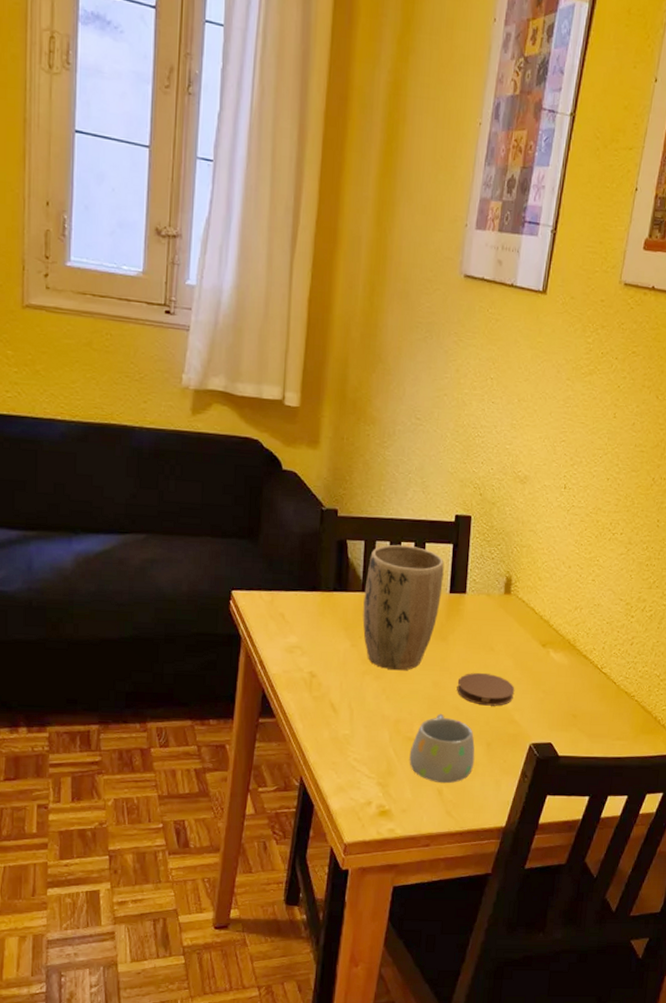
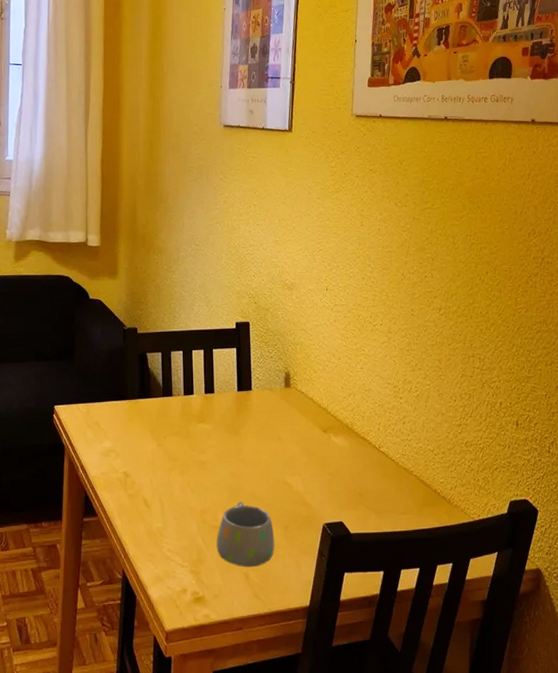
plant pot: present [362,544,444,671] -> none [165,352,231,465]
coaster: present [457,672,515,706] -> none [252,460,304,491]

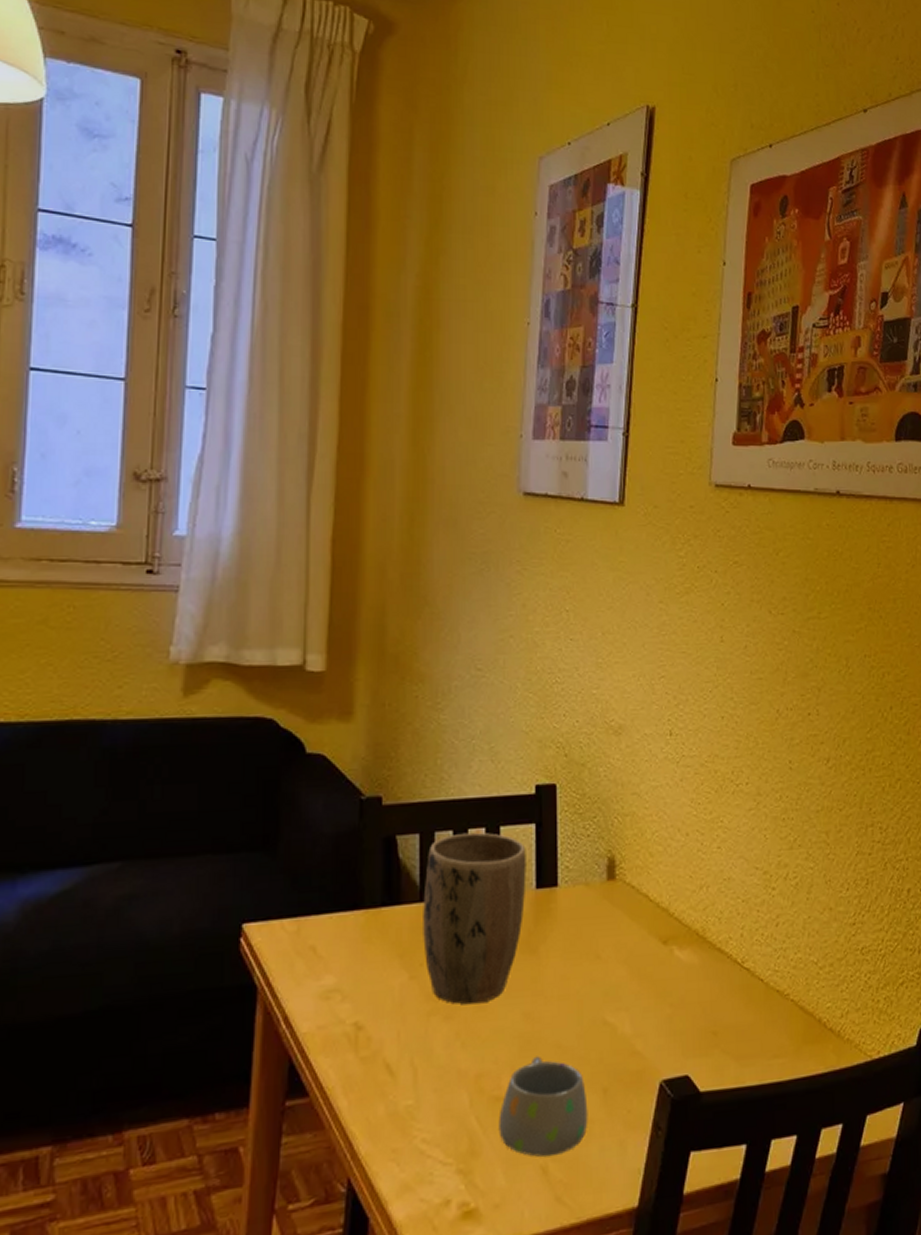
plant pot: none [165,352,231,465] -> present [423,832,526,1005]

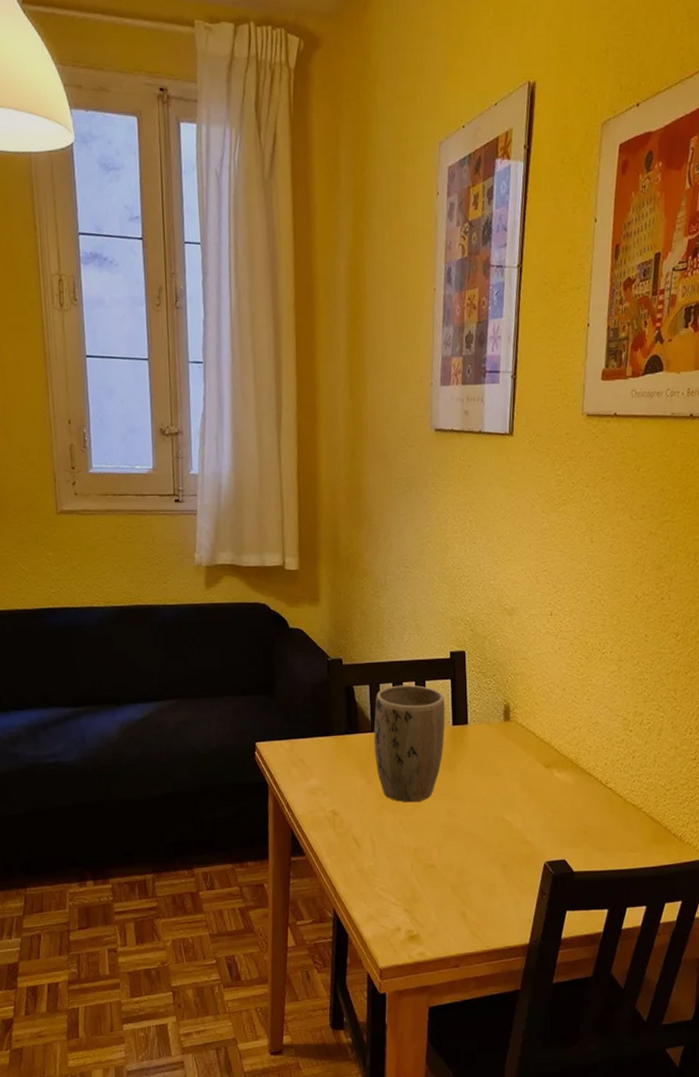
mug: present [498,1056,588,1158] -> none [431,839,493,906]

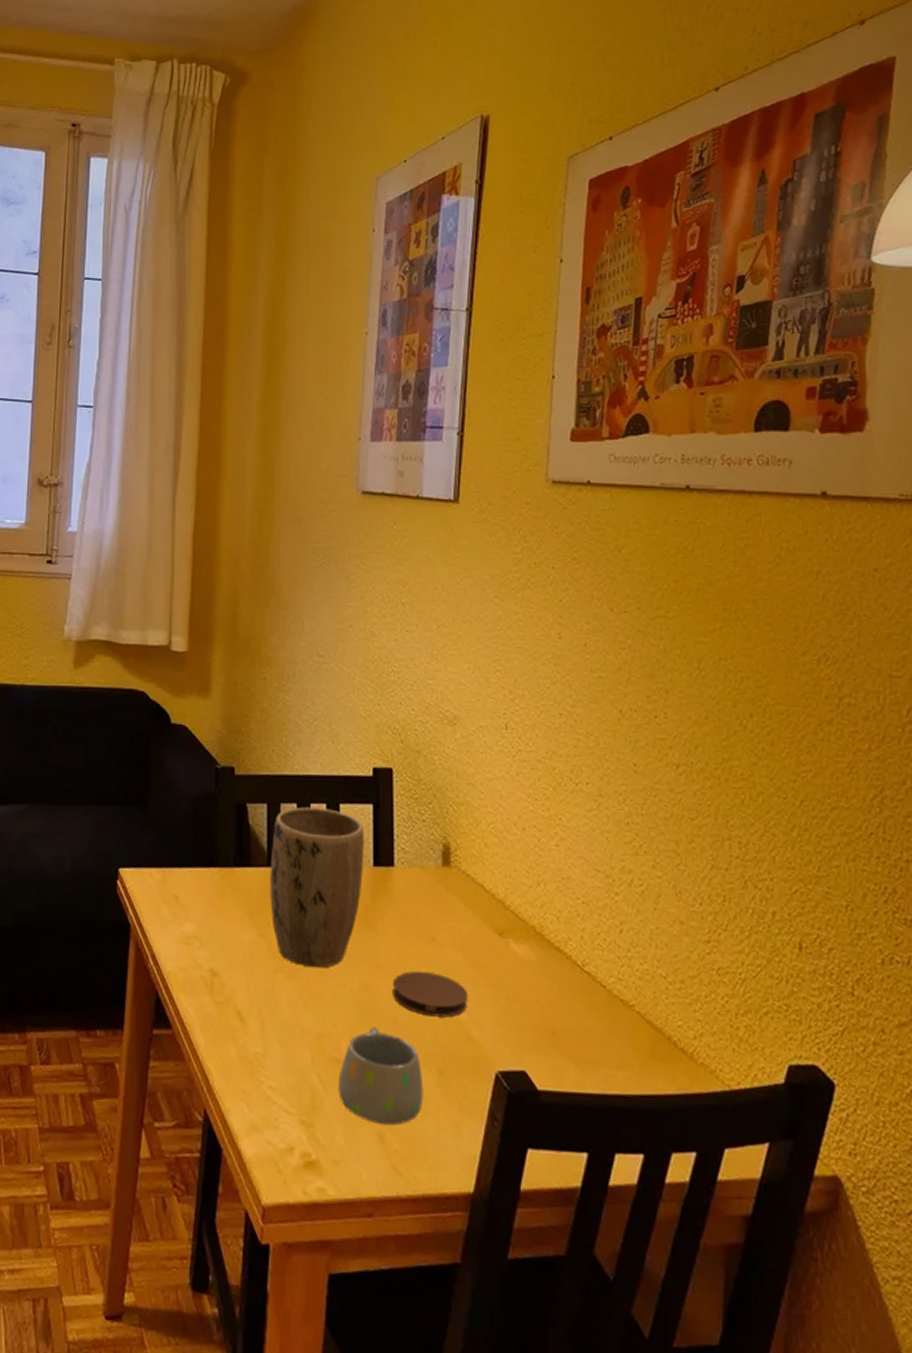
mug: none [431,839,493,906] -> present [338,1026,424,1126]
coaster: none [469,797,524,829] -> present [392,970,469,1018]

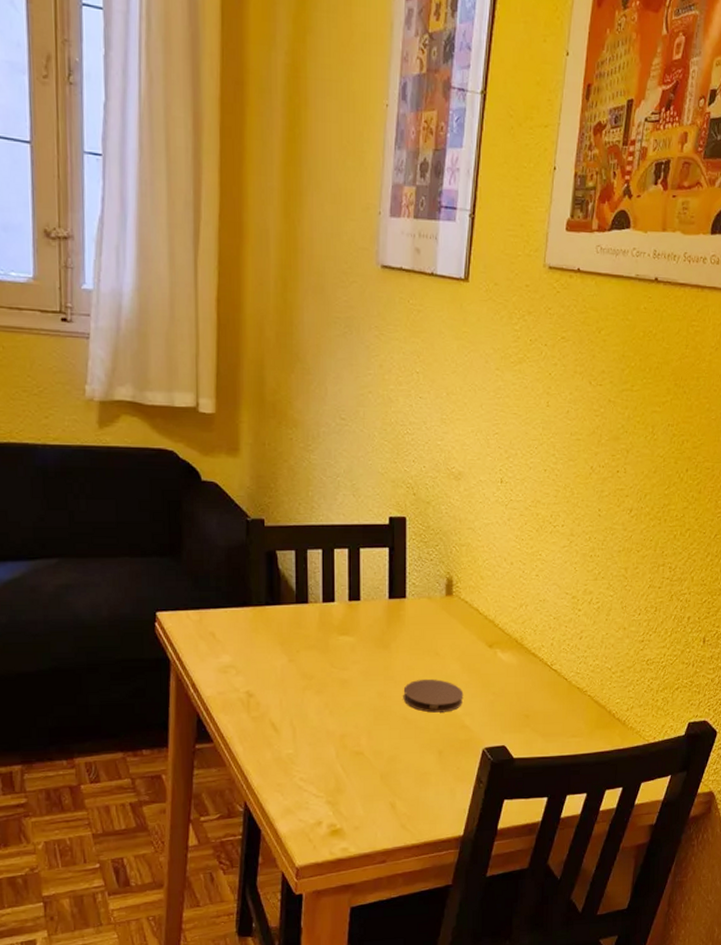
plant pot: present [270,807,364,968] -> none [298,552,381,683]
mug: present [338,1026,424,1126] -> none [358,724,427,797]

